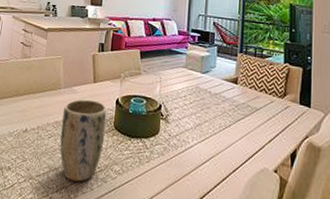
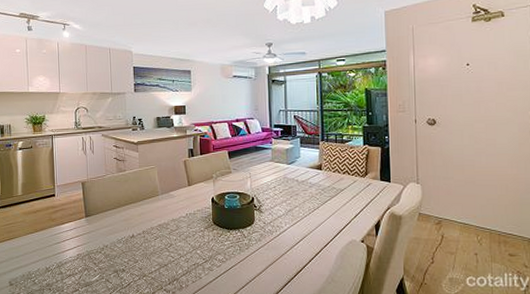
plant pot: present [59,99,107,182] -> none [164,201,206,273]

